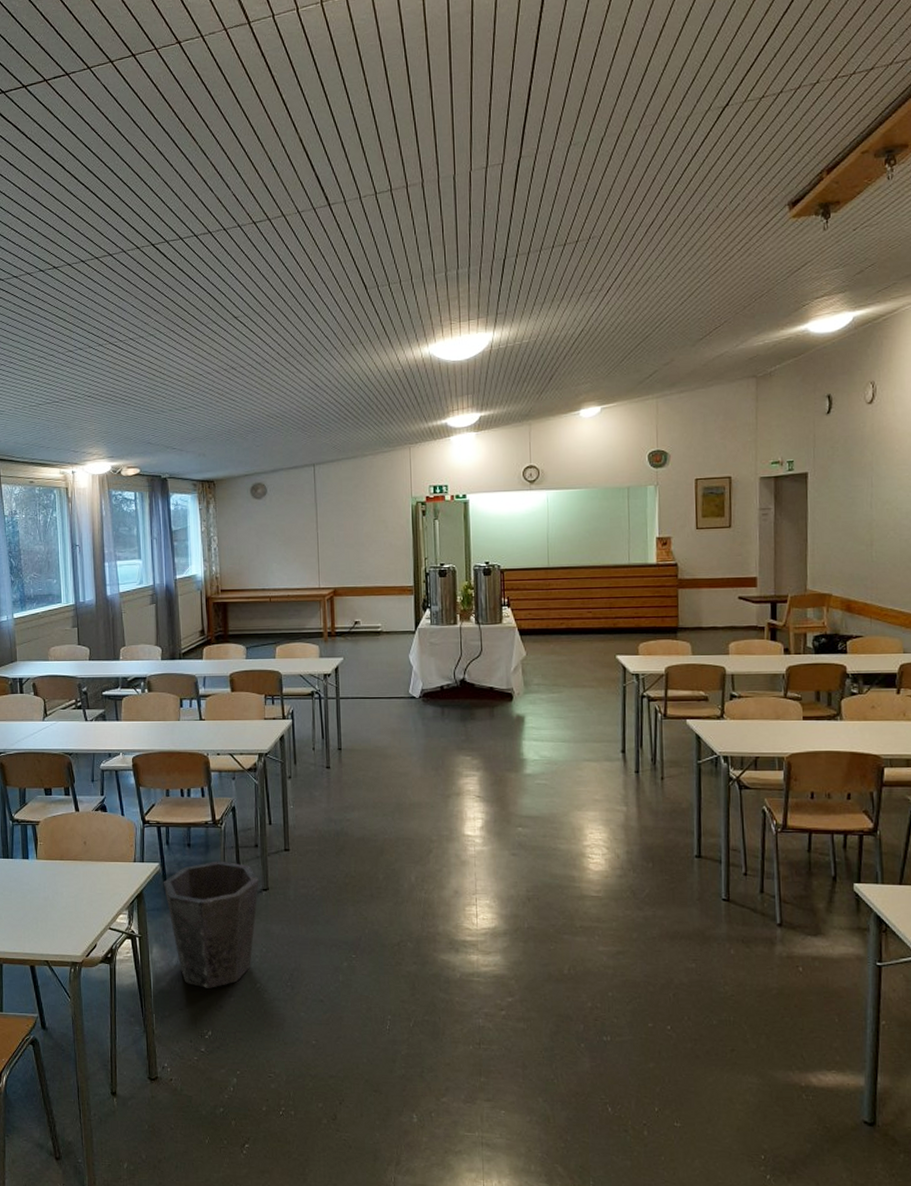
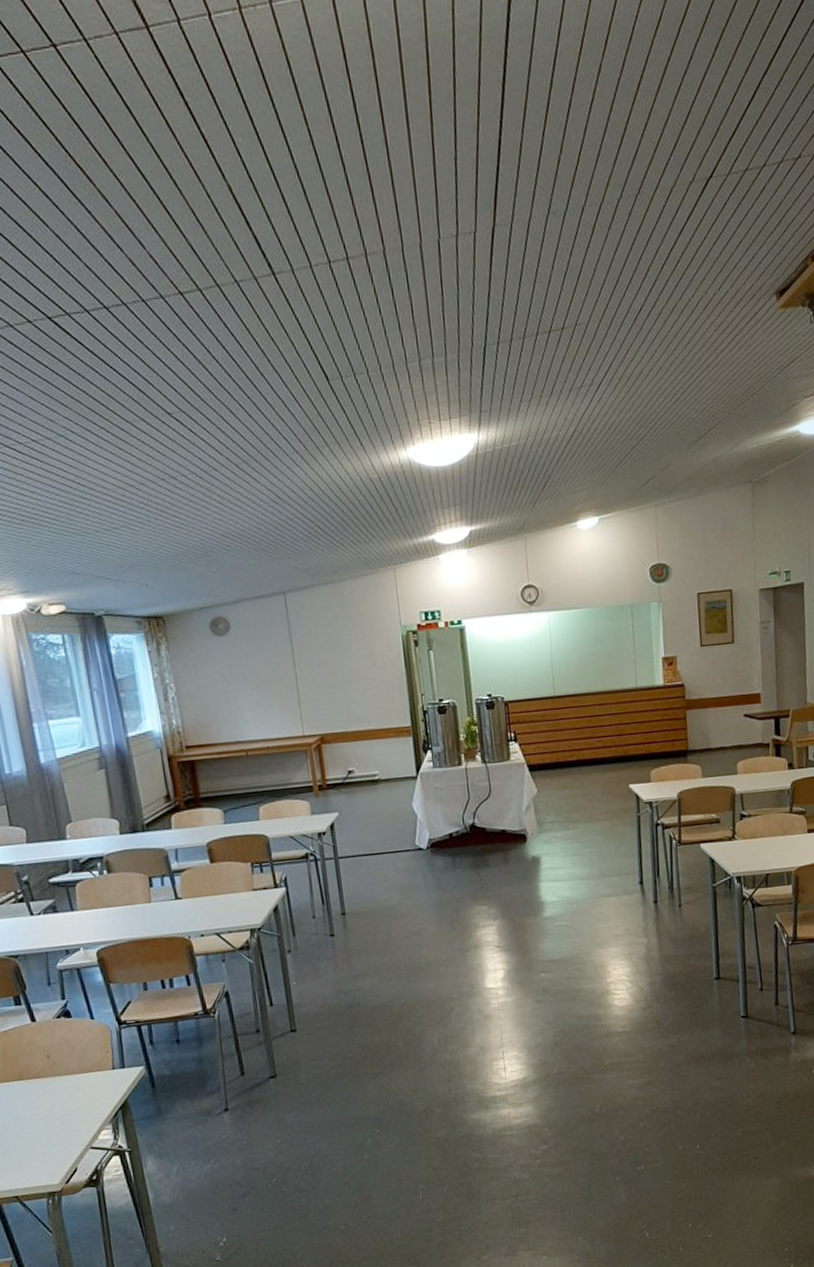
waste bin: present [163,861,259,988] -> none [151,1053,265,1193]

